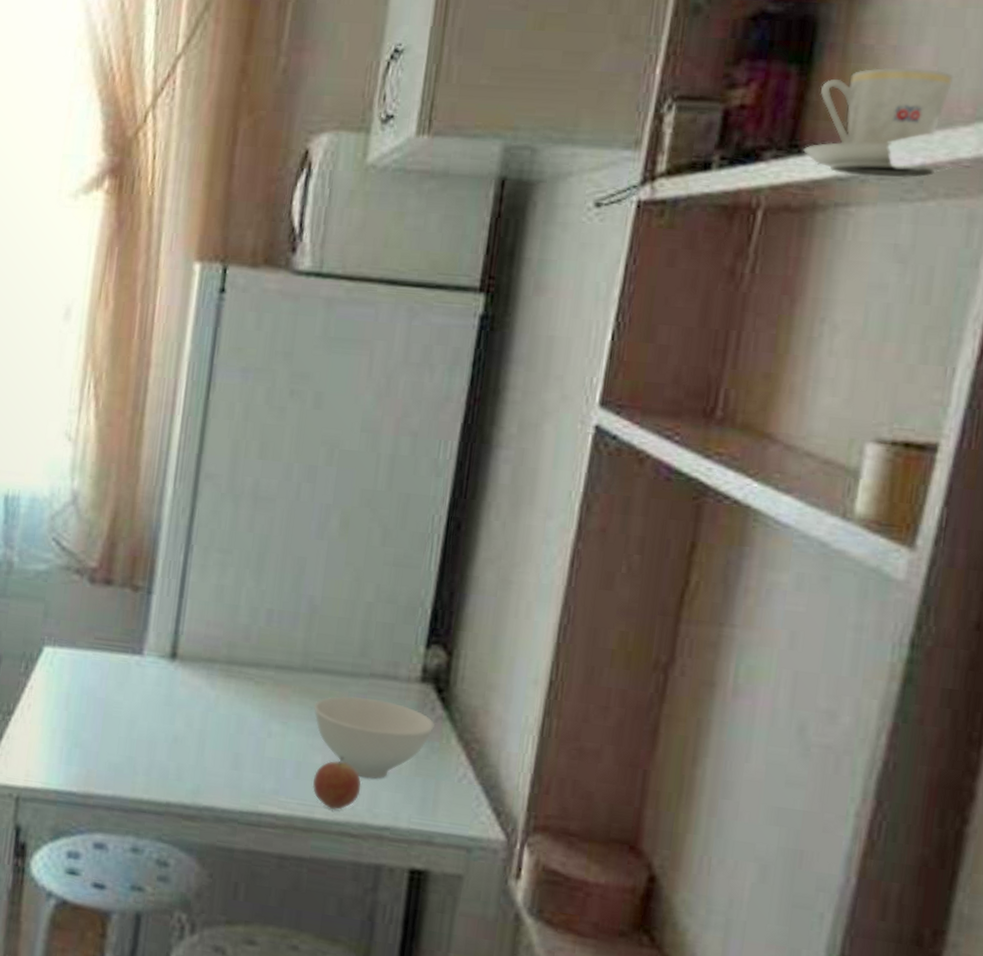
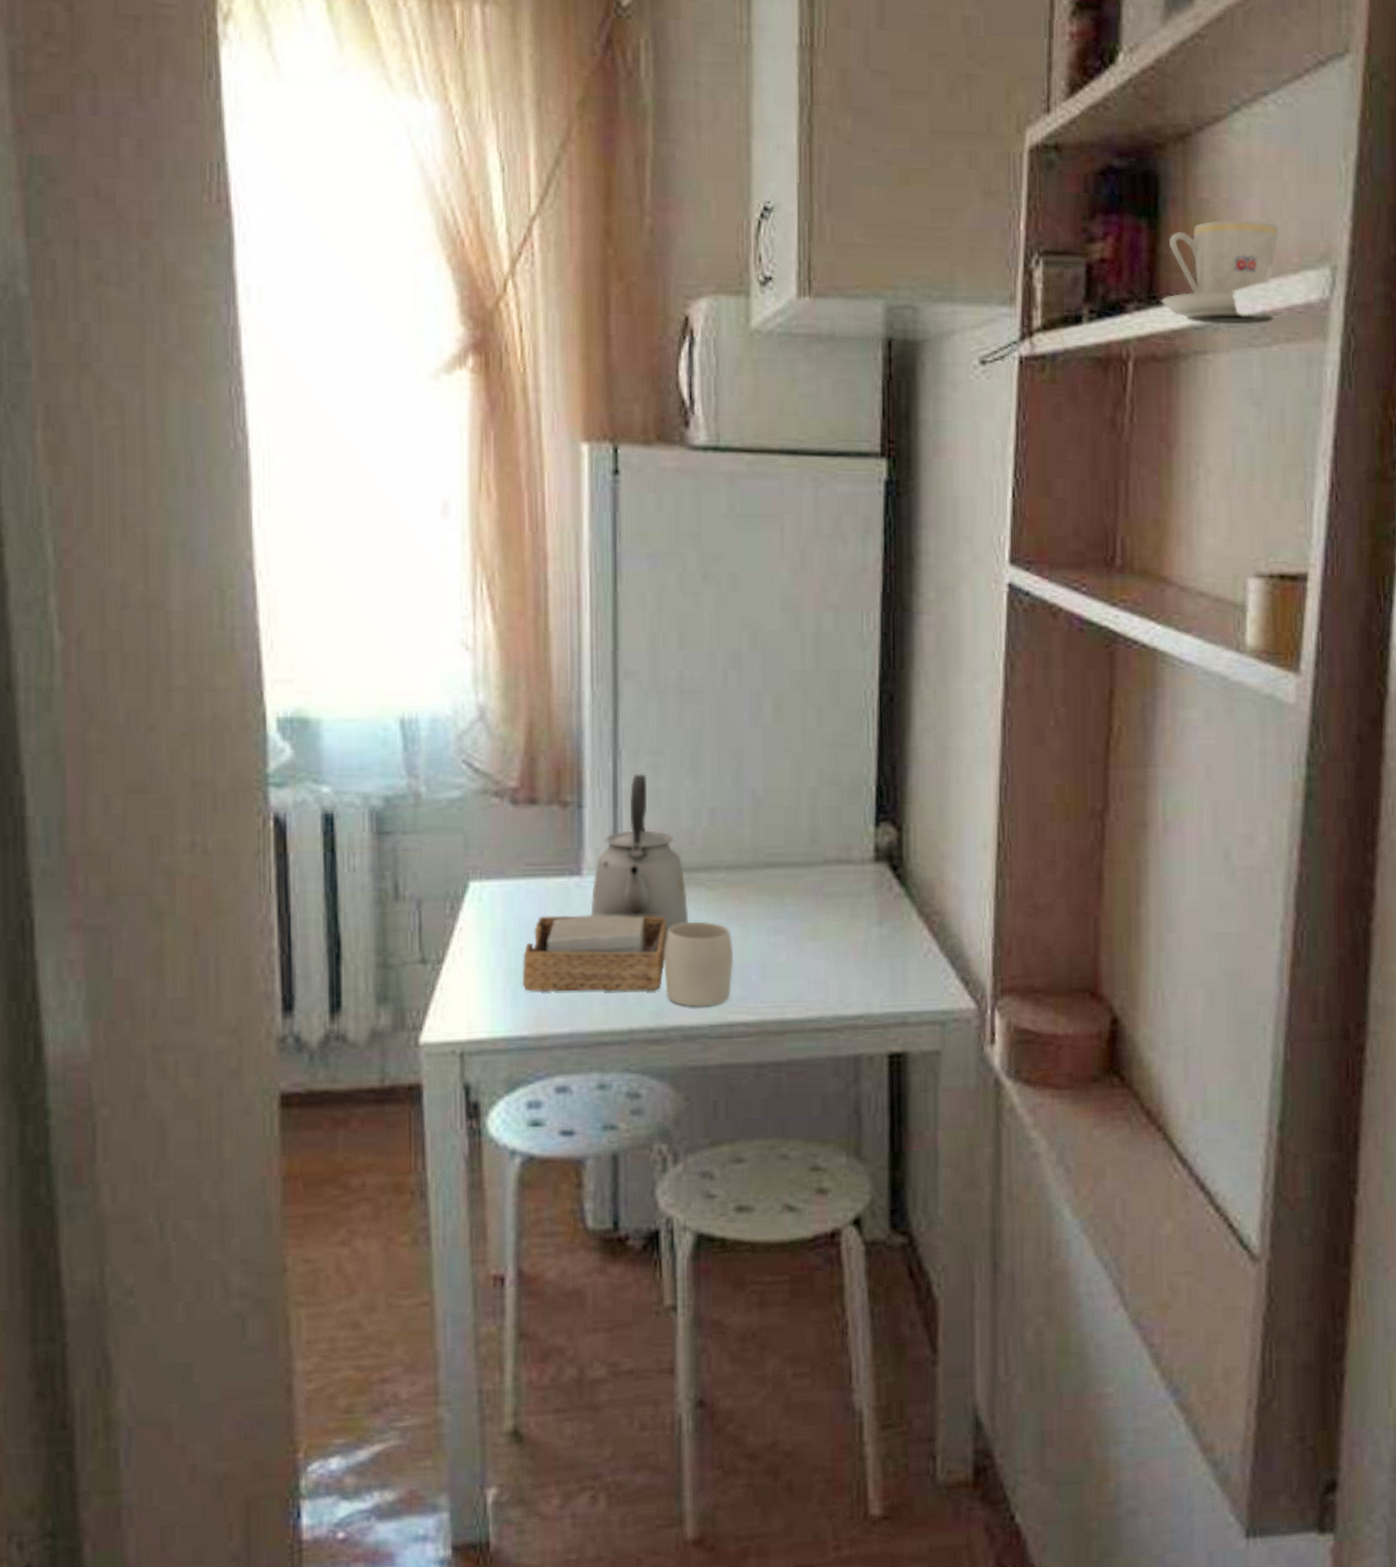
napkin holder: none [77,686,214,771] -> present [522,914,668,993]
kettle: none [146,569,236,726] -> present [590,774,689,940]
mug: none [205,712,272,794] -> present [664,921,733,1007]
fruit: present [313,756,361,810] -> none [781,950,830,1006]
bowl: present [314,696,435,779] -> none [771,885,894,969]

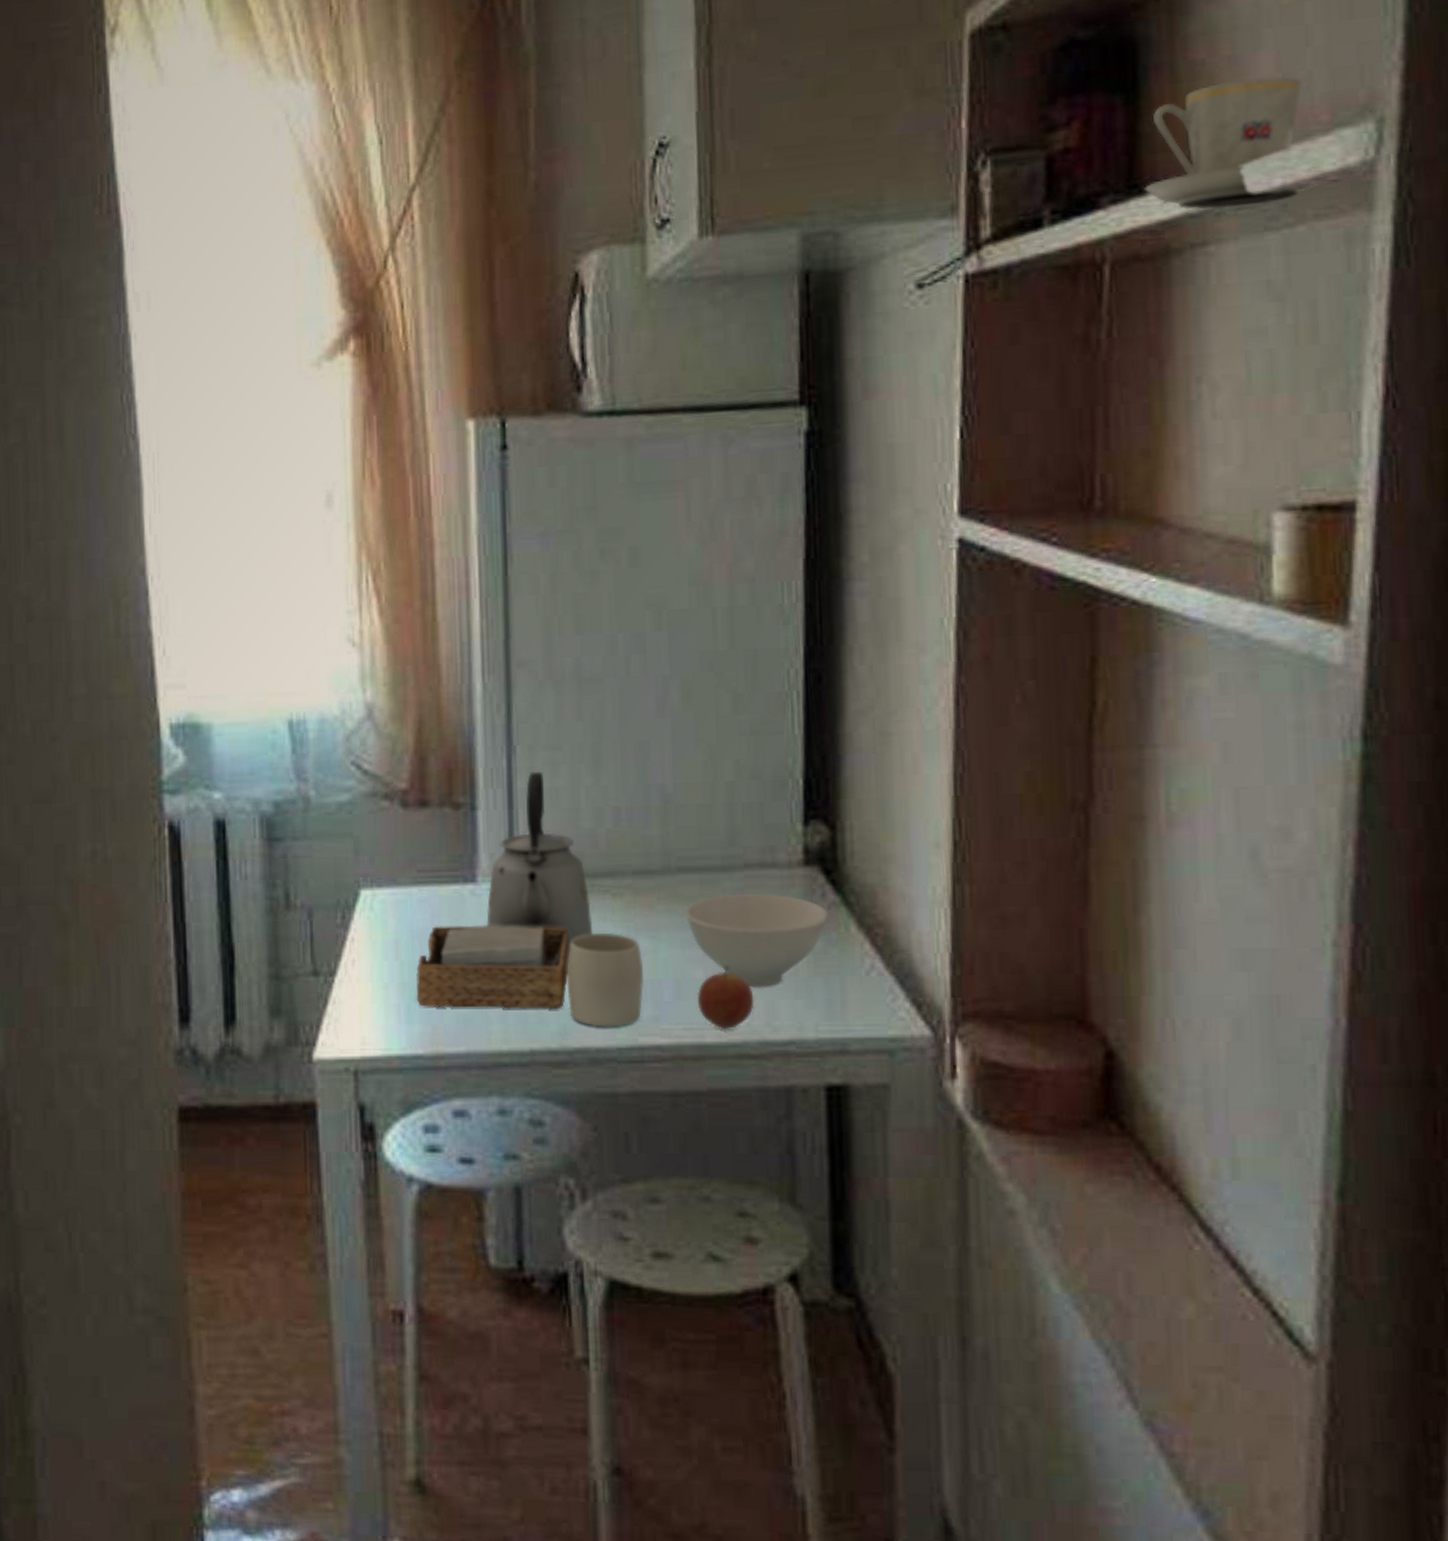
bowl: none [771,885,894,969] -> present [685,892,828,987]
fruit: none [781,950,830,1006] -> present [698,966,755,1029]

